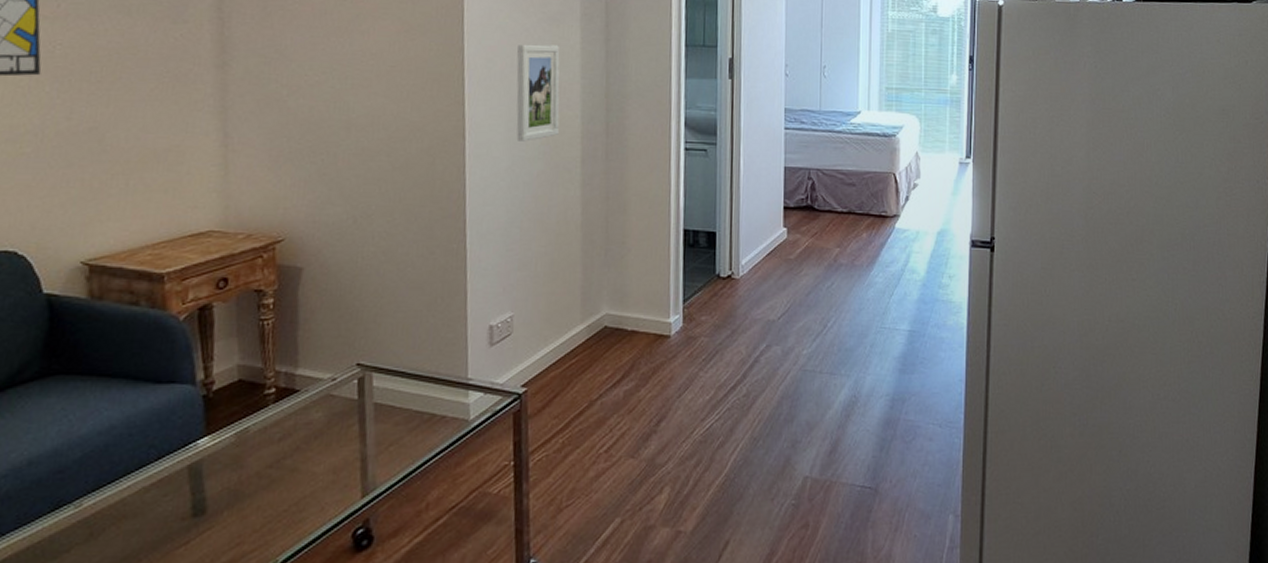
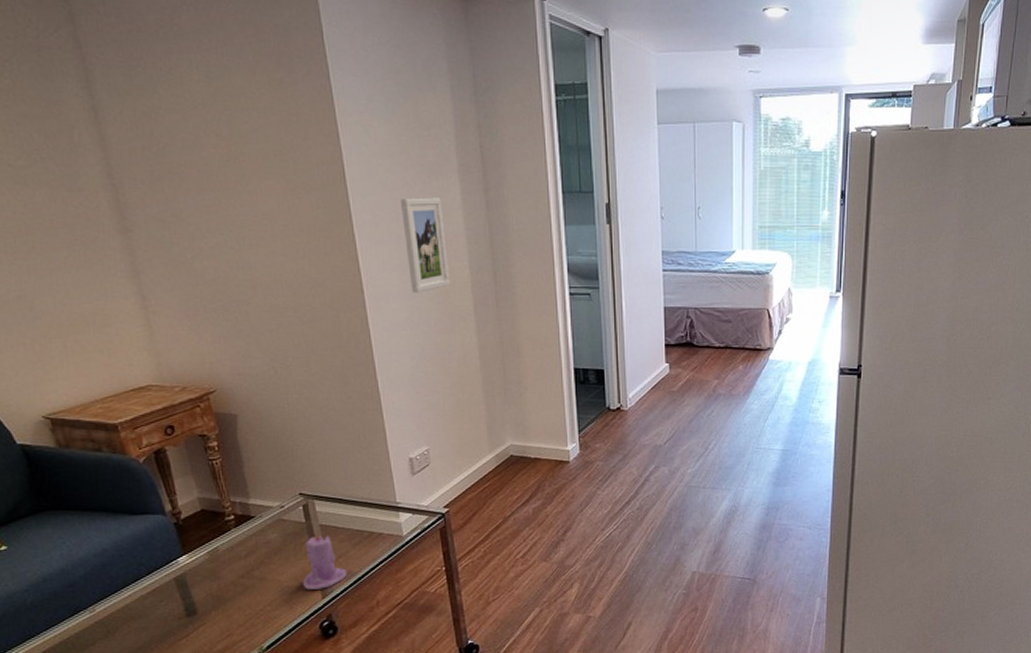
candle: none [340,413,396,486] -> present [302,533,347,590]

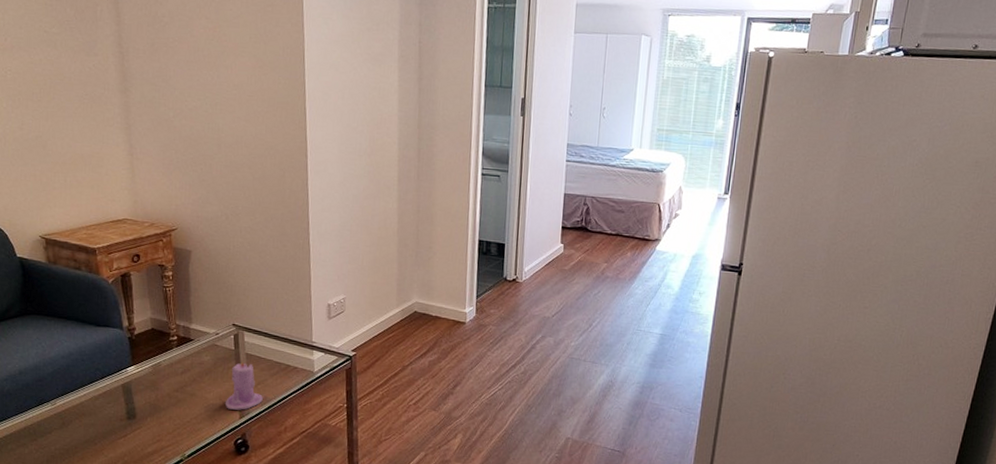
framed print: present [401,197,450,293] -> none [347,80,381,162]

